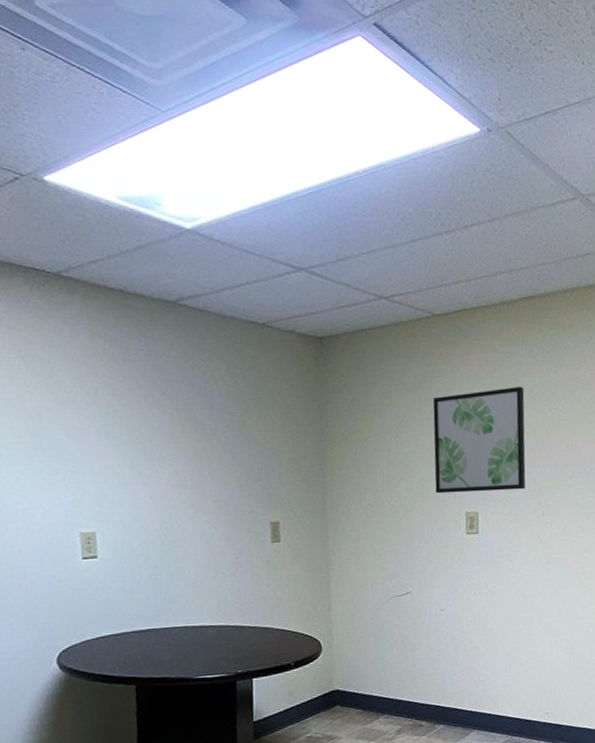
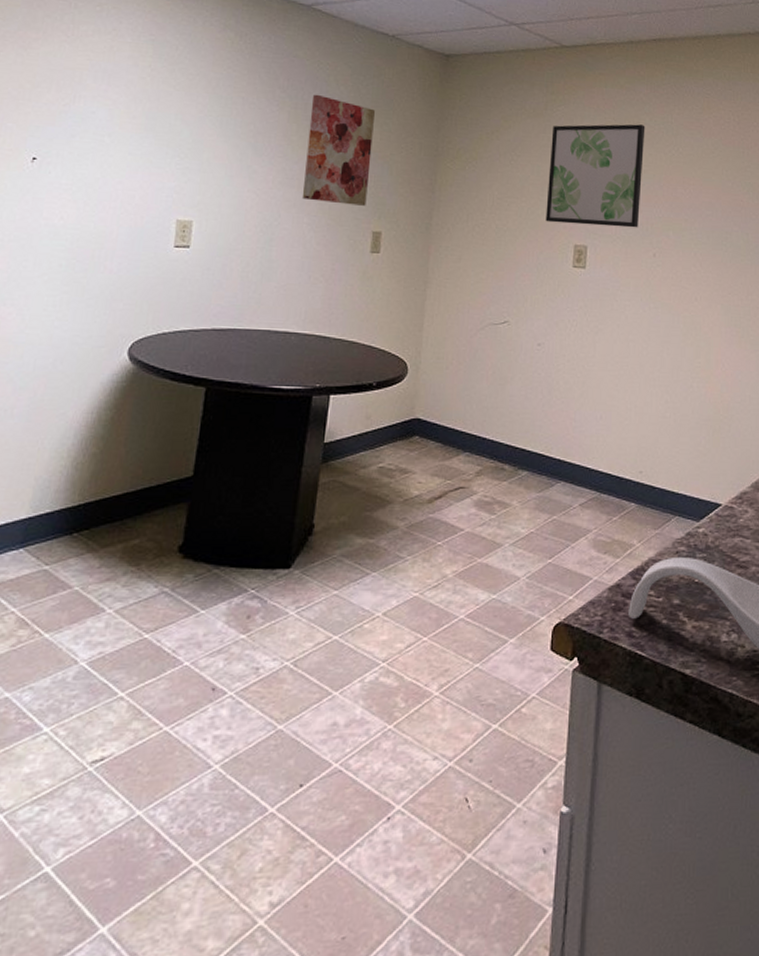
wall art: none [192,392,261,499] -> present [301,94,375,206]

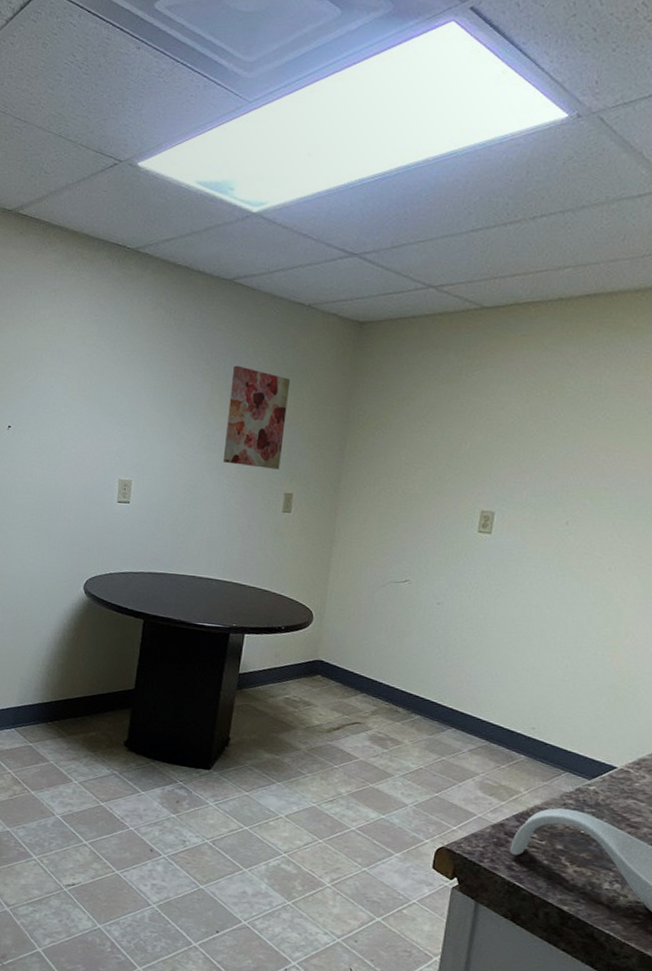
wall art: present [545,124,645,228] -> none [453,388,569,496]

